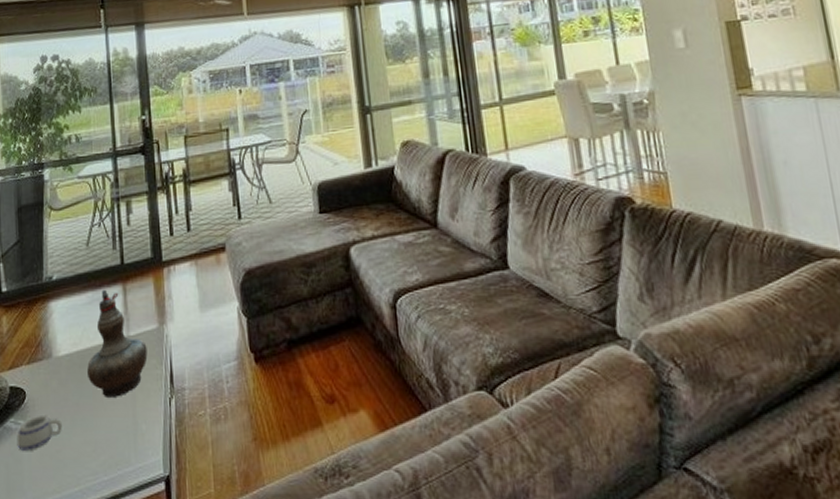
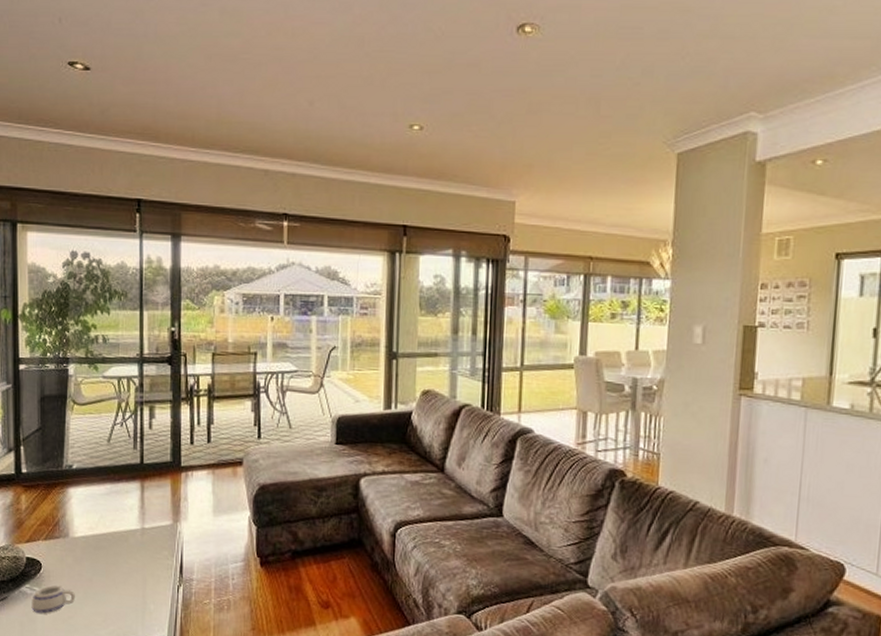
decorative vase: present [87,289,148,397] -> none [102,484,160,579]

